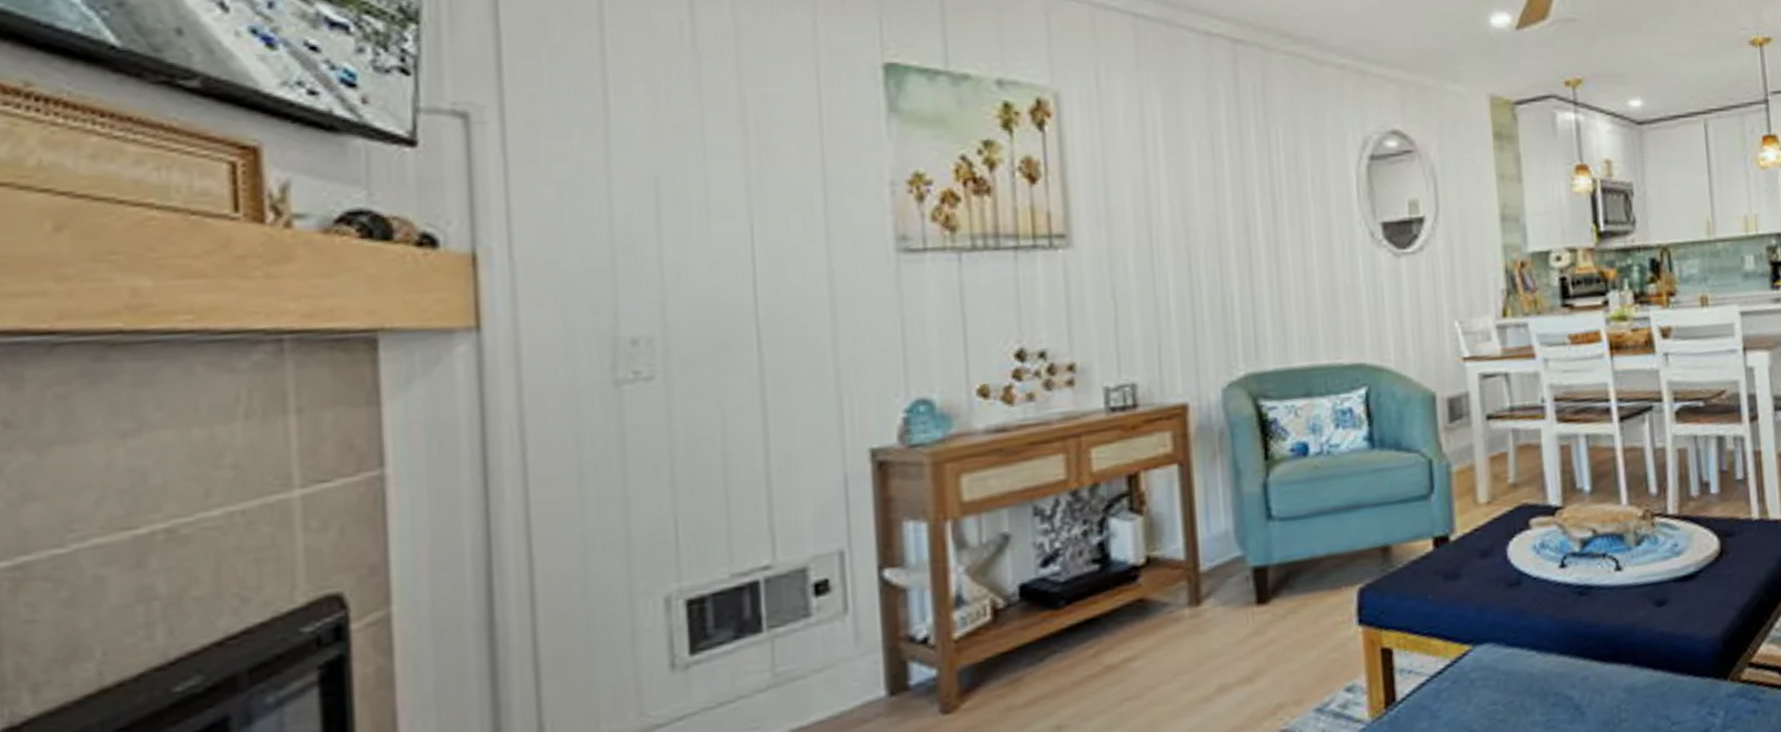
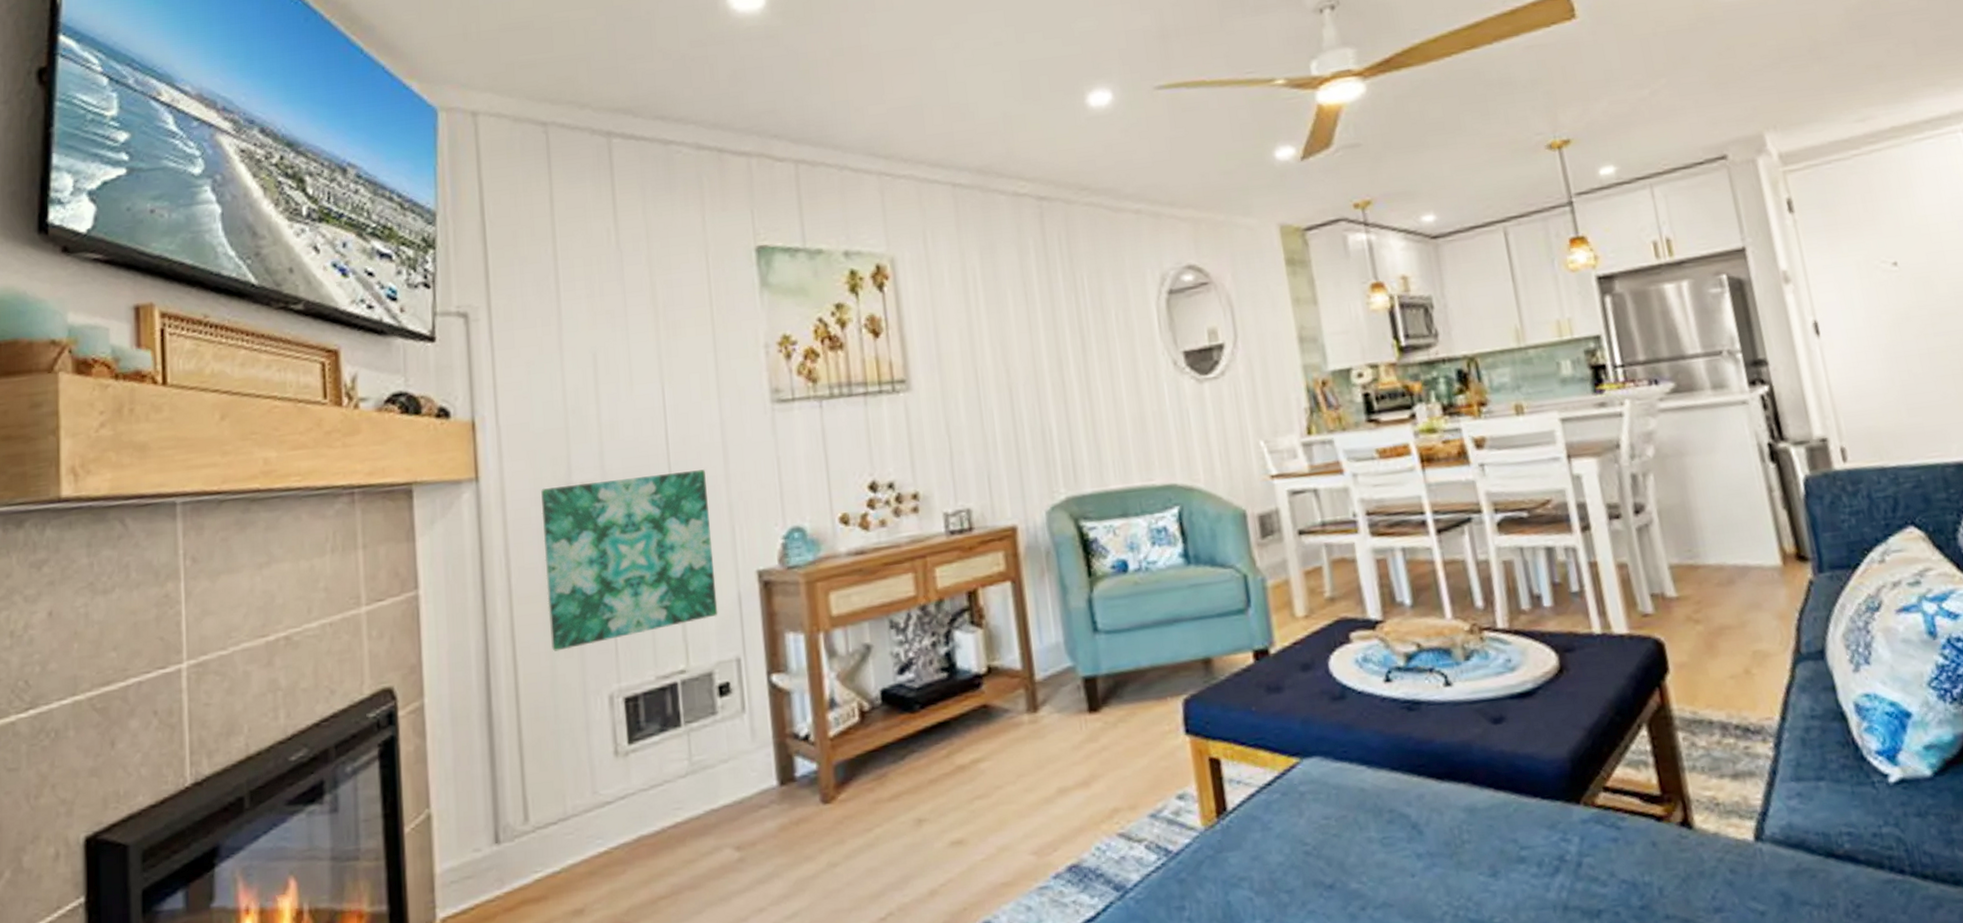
wall art: none [574,327,817,545] -> present [541,469,718,651]

